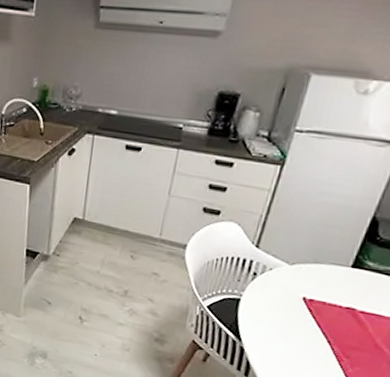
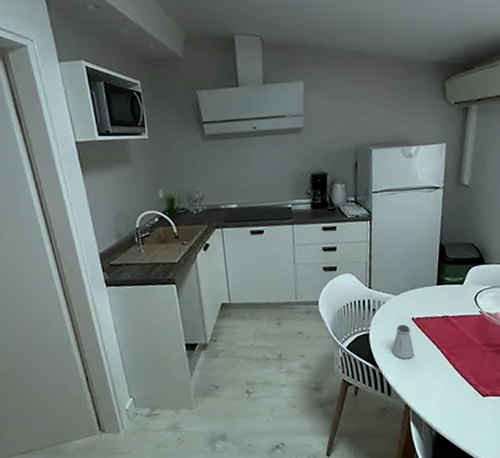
saltshaker: none [264,300,297,344] -> present [392,324,415,359]

